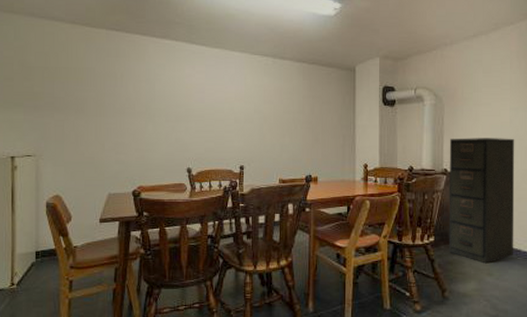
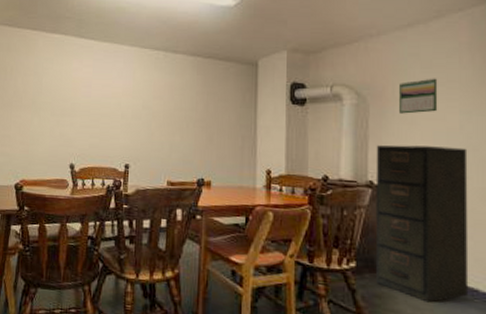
calendar: none [467,81,495,112] -> present [399,78,438,114]

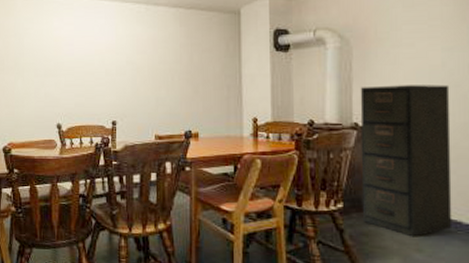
calendar: present [399,78,438,114] -> none [382,16,420,54]

